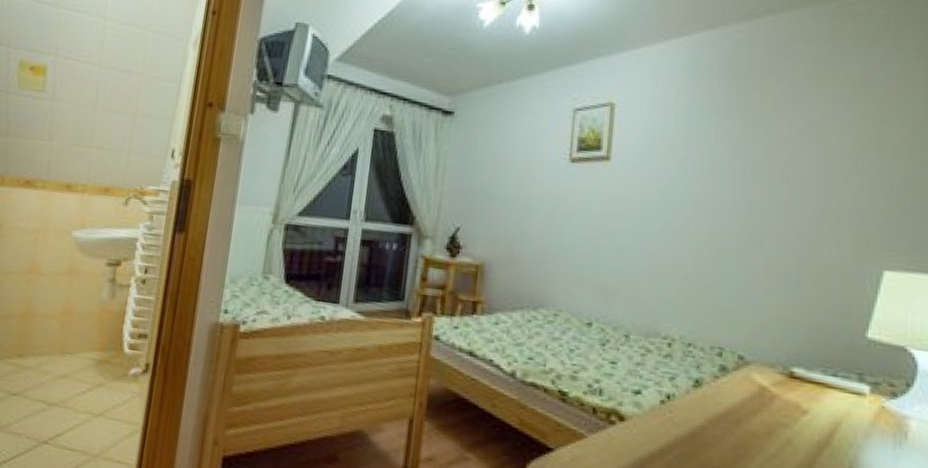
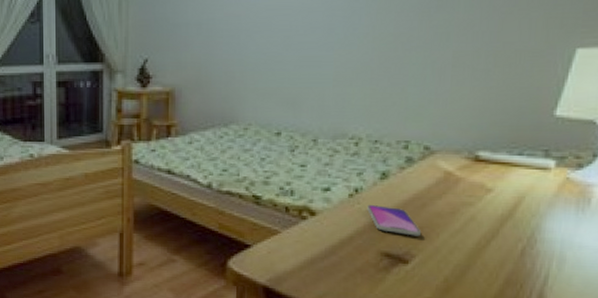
smartphone: none [679,415,735,457] -> present [367,205,421,236]

